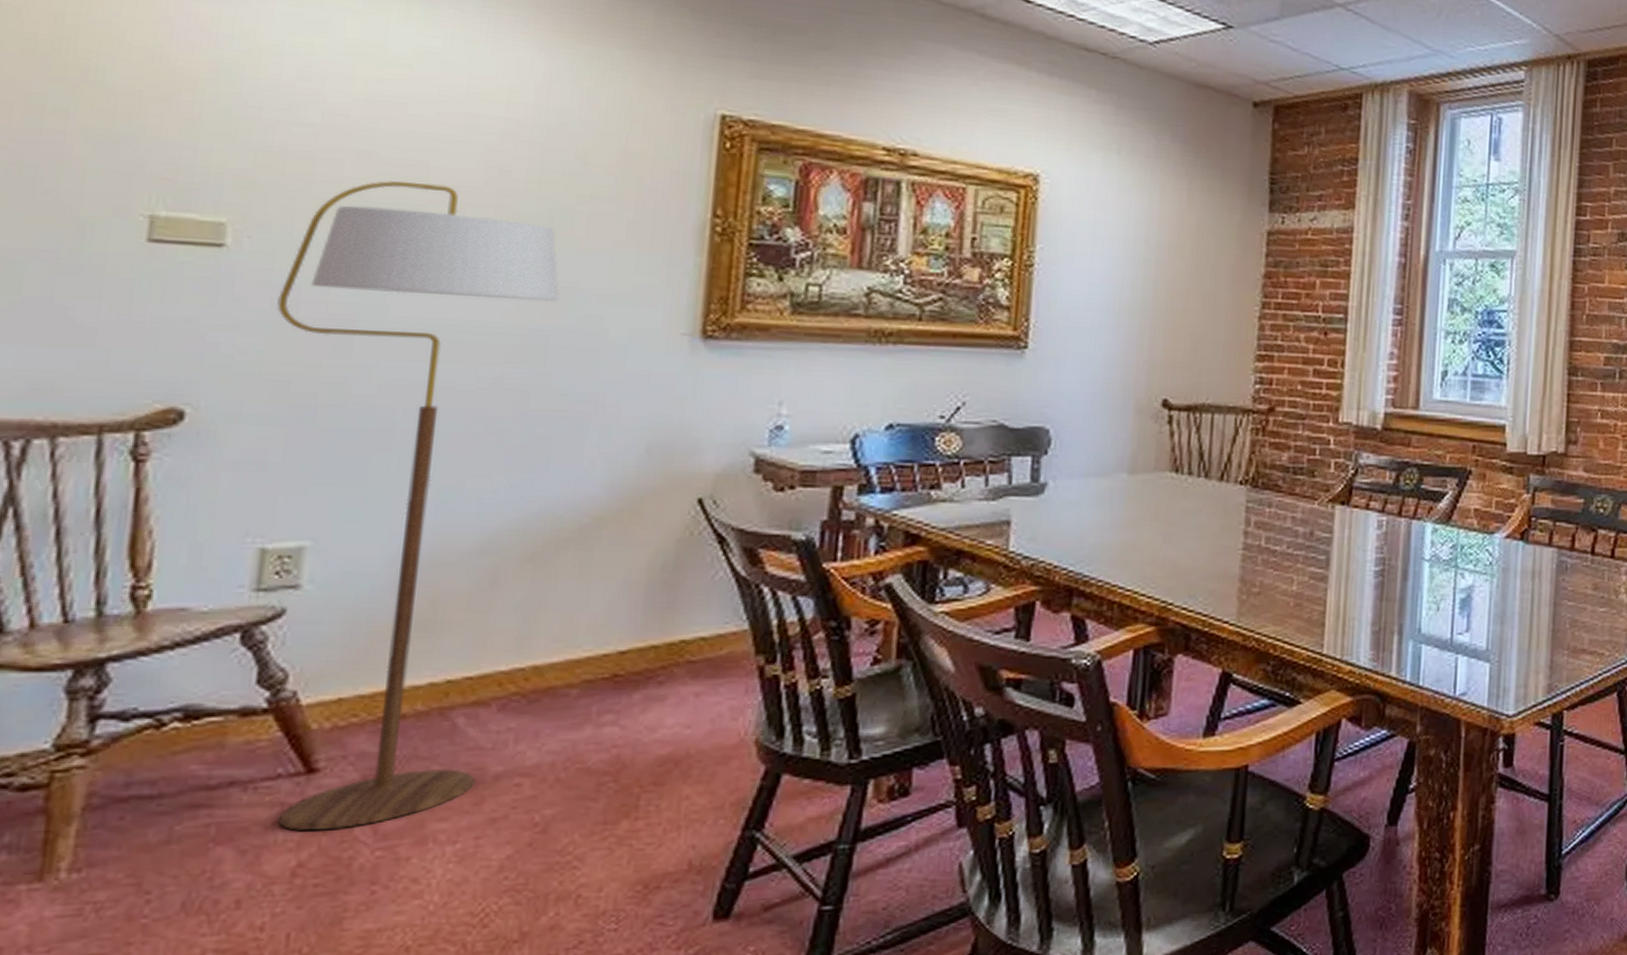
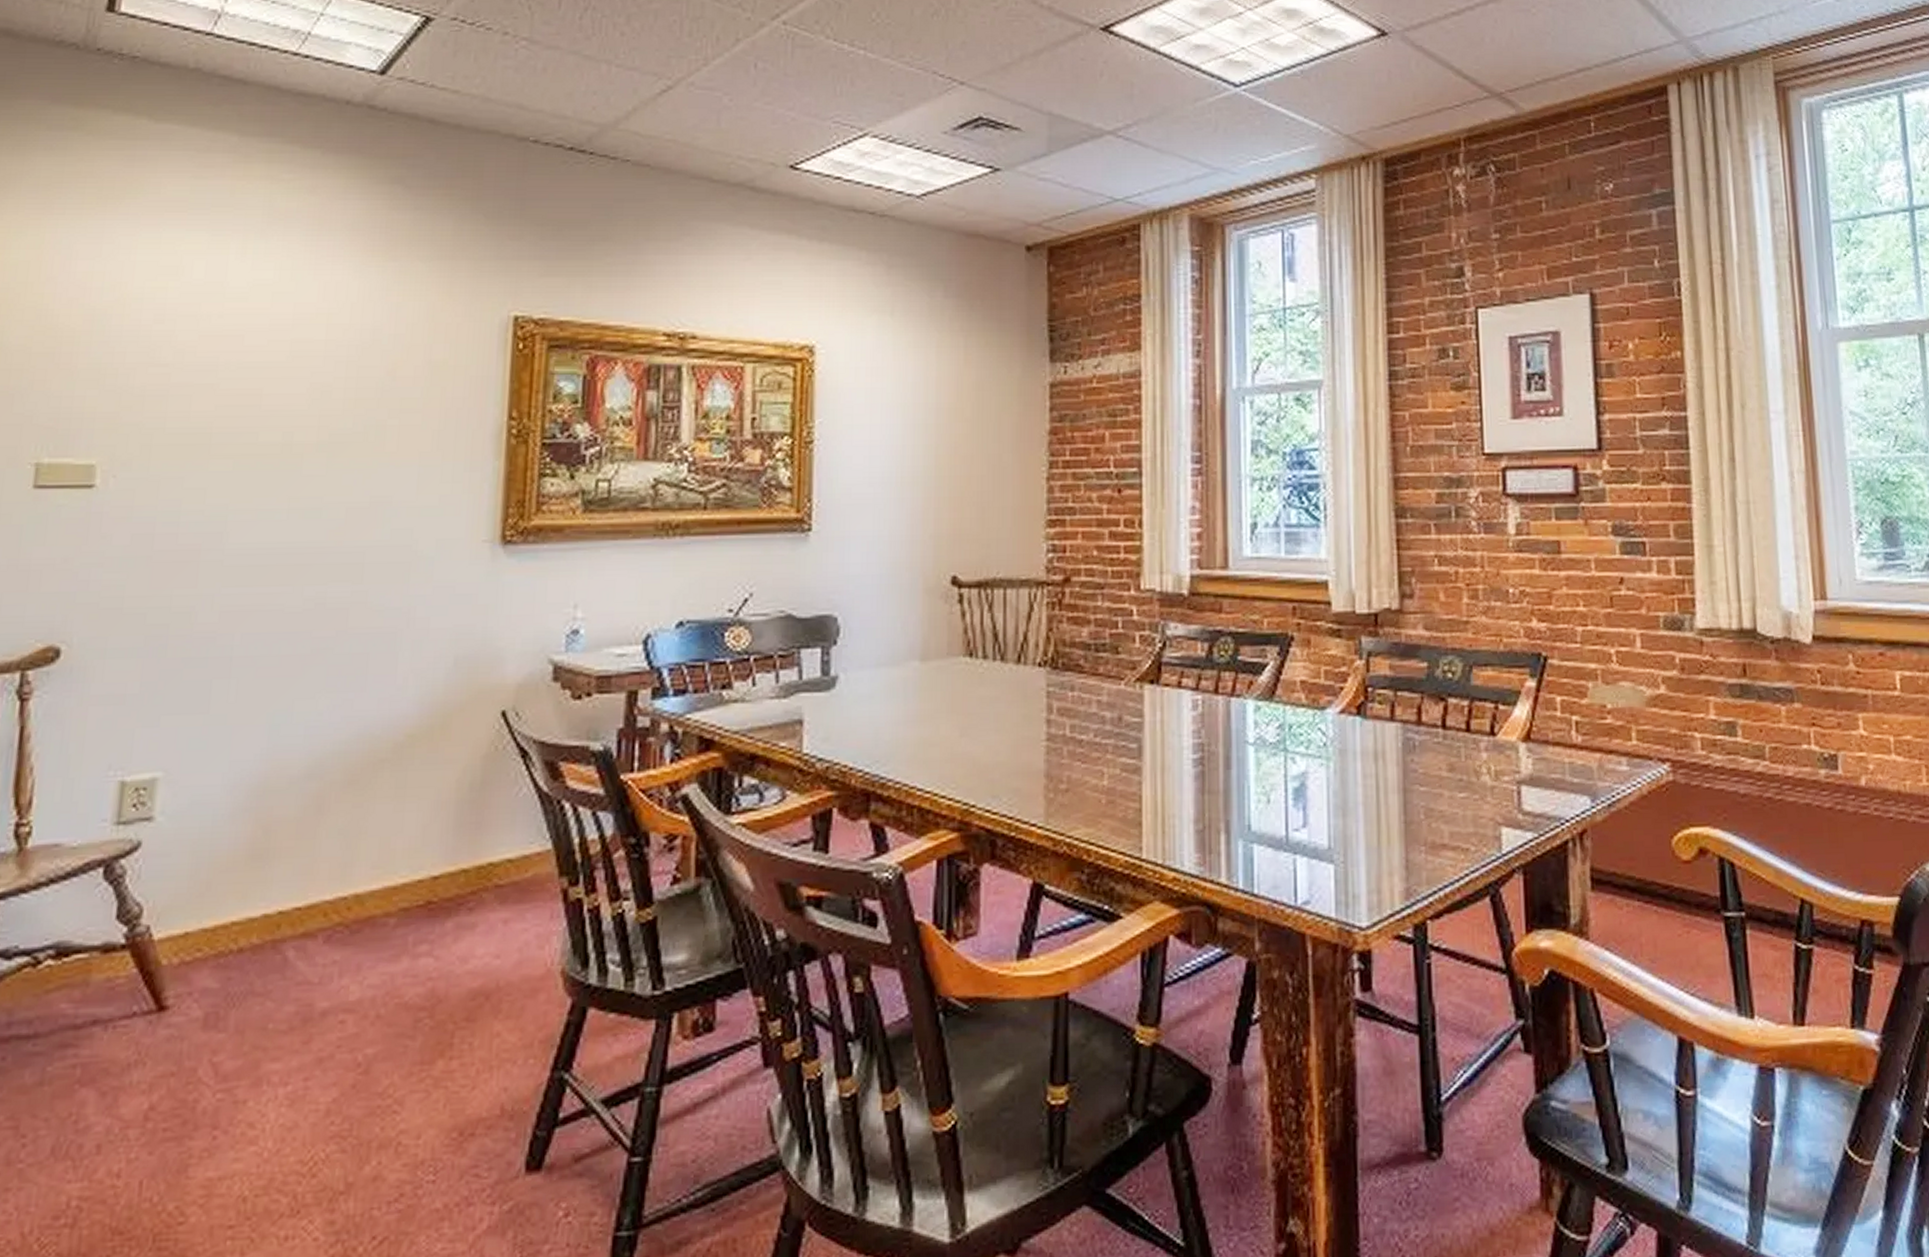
floor lamp: present [277,180,560,831] -> none [133,410,375,1072]

